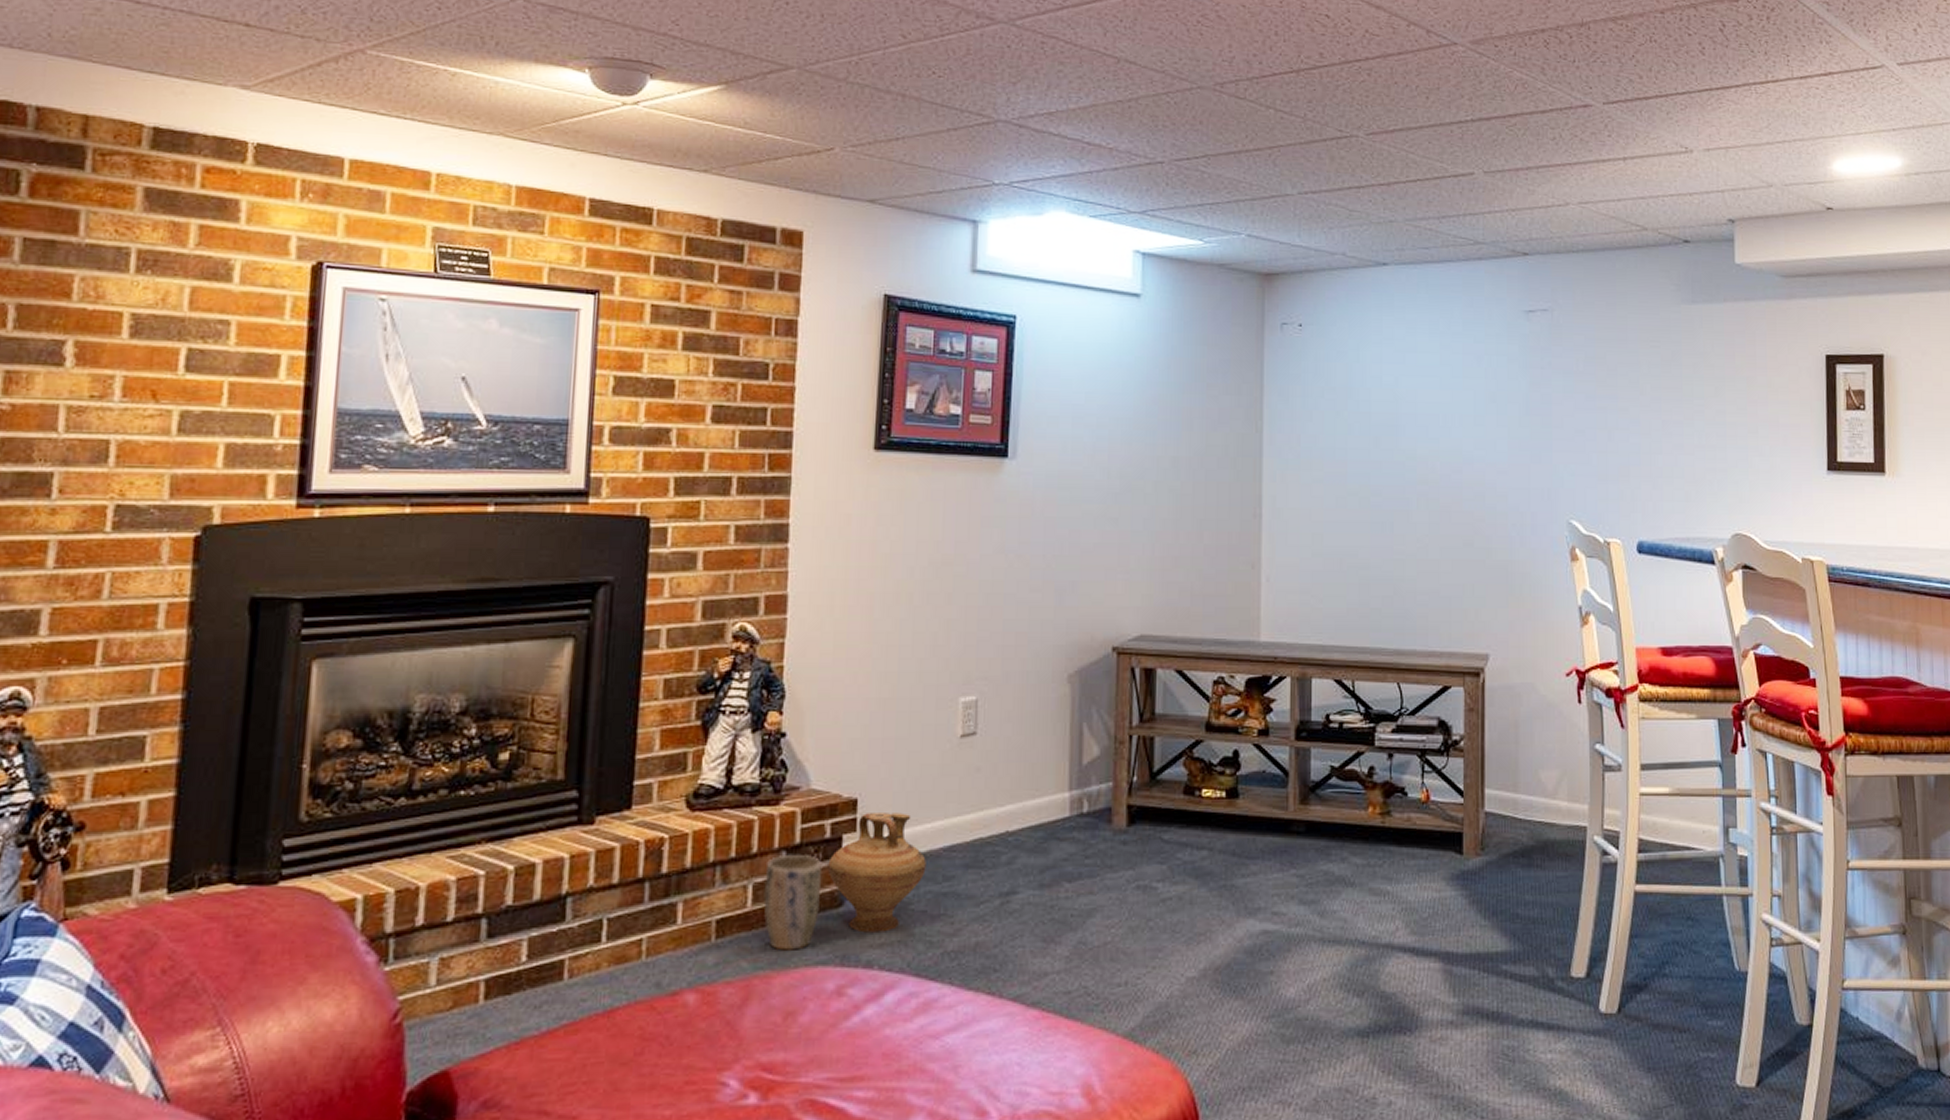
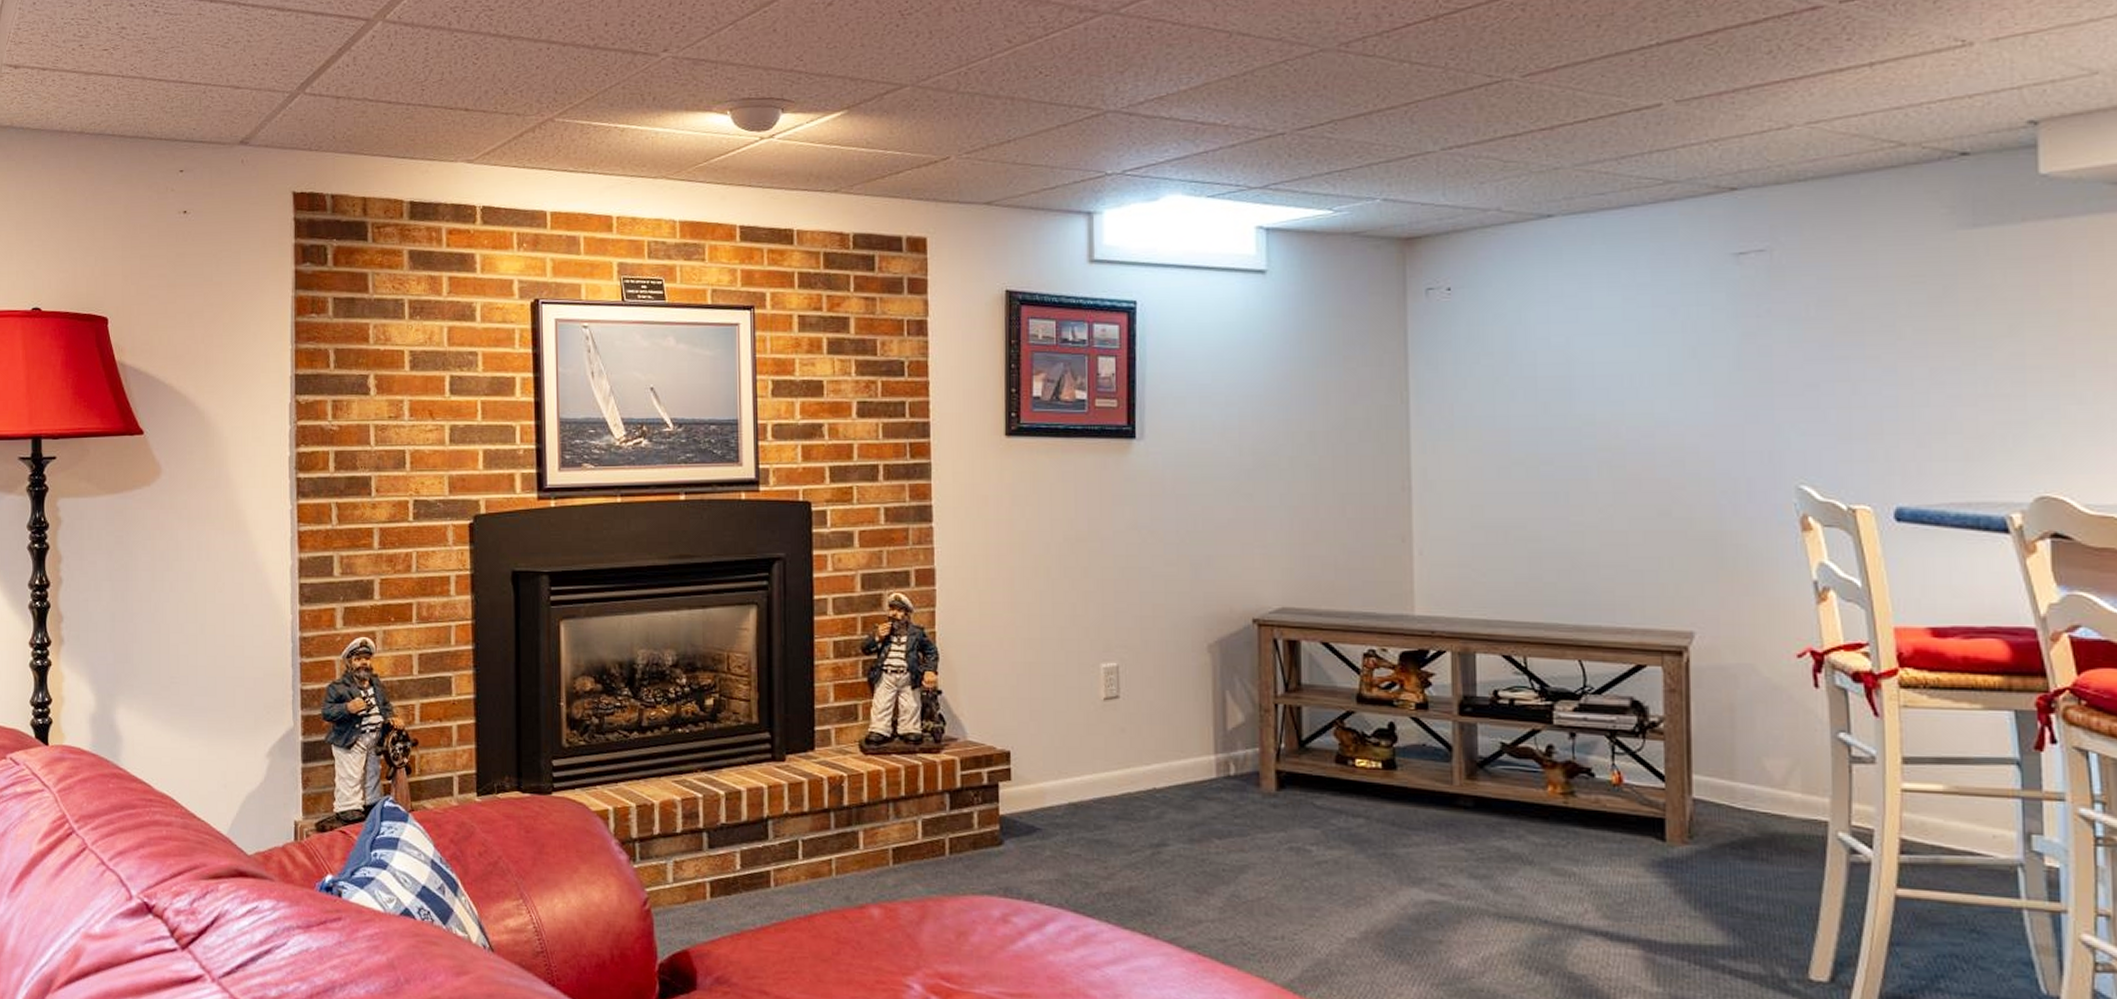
plant pot: present [763,854,823,951] -> none [932,796,983,880]
ceramic jug: present [827,813,926,933] -> none [987,764,1078,871]

